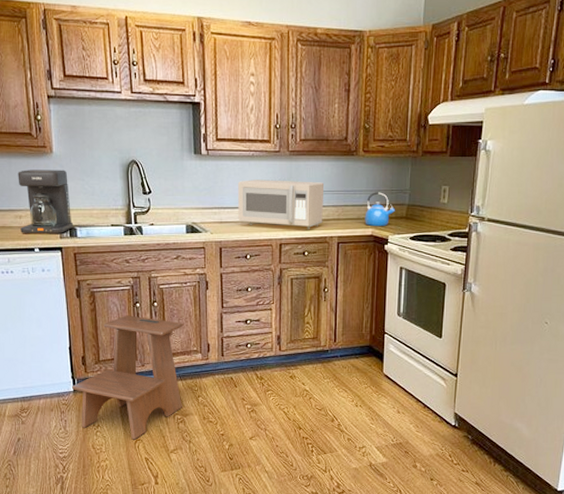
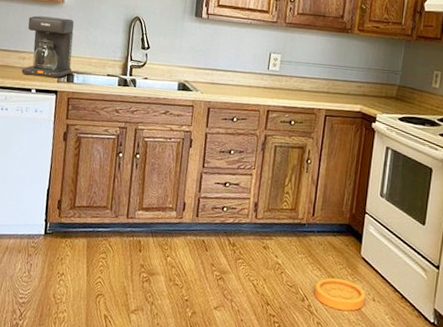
step stool: present [72,315,184,440] -> none [43,164,163,294]
microwave: present [238,180,323,230] -> none [229,45,316,100]
pet bowl: none [342,397,391,426] -> present [314,277,366,312]
kettle: present [365,192,396,227] -> none [354,70,386,105]

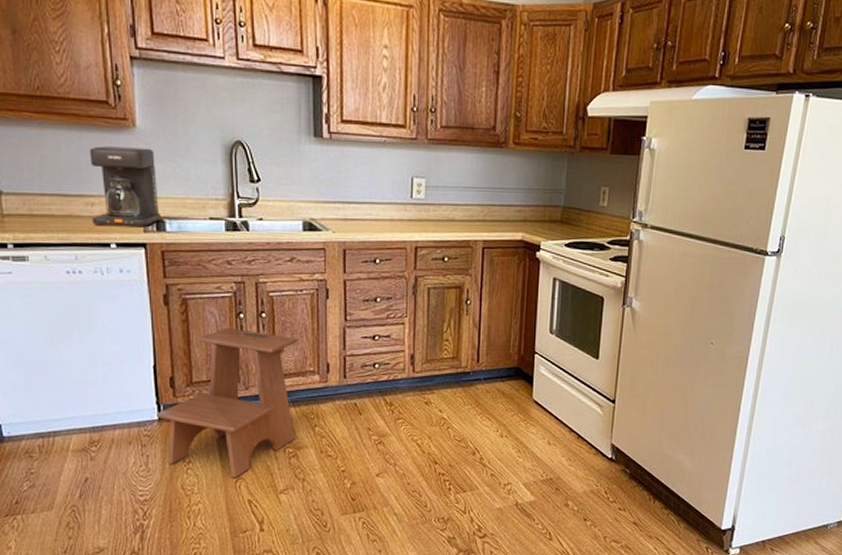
step stool: none [43,164,163,294] -> present [157,328,299,478]
pet bowl: present [314,277,366,312] -> none [485,426,541,459]

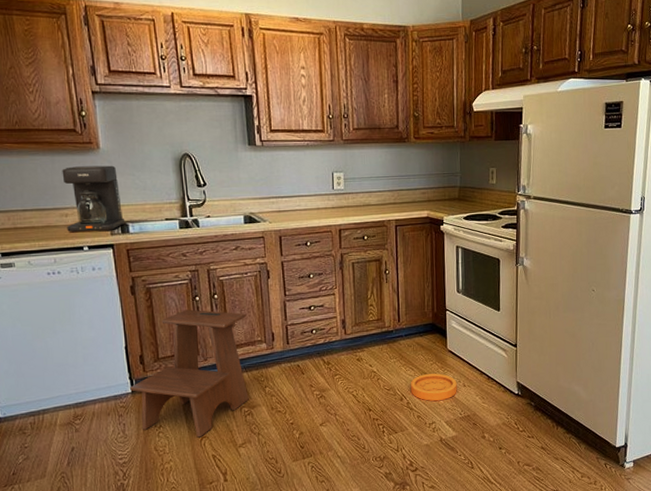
pet bowl: none [485,426,541,459] -> present [410,373,457,402]

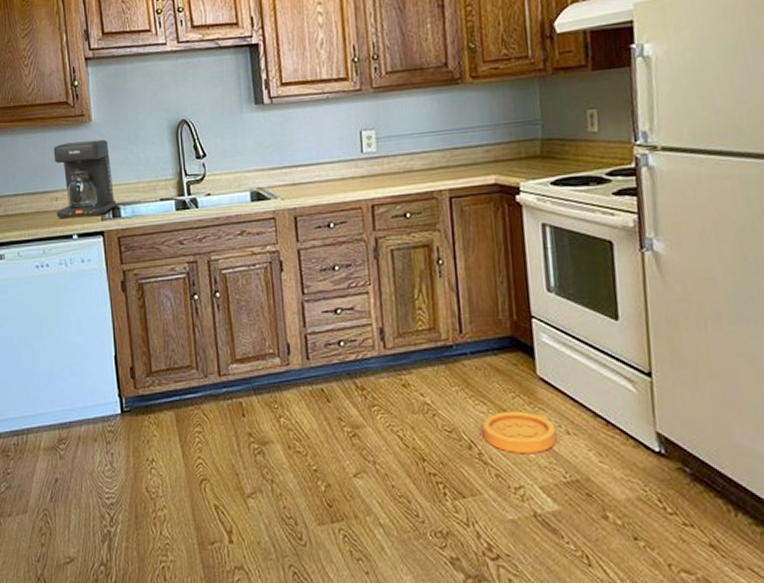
step stool: present [130,309,249,438] -> none [119,310,259,479]

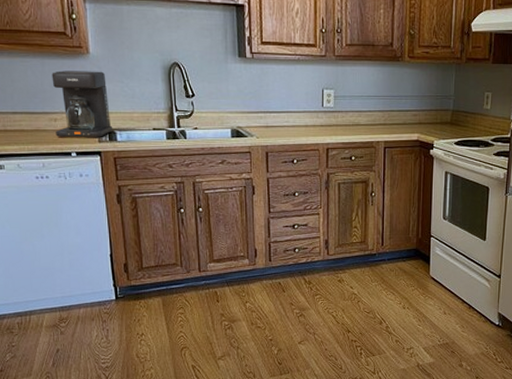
pet bowl: present [482,412,557,454] -> none [390,299,437,327]

